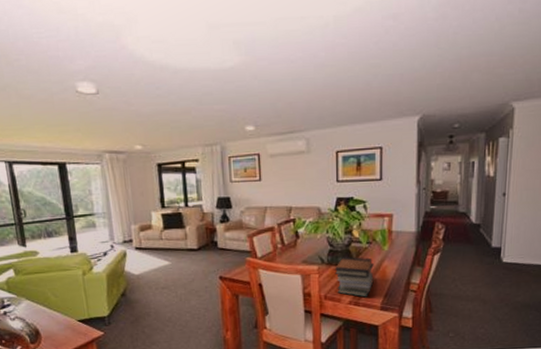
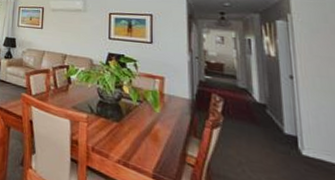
book stack: present [334,256,374,298] -> none [103,110,145,160]

